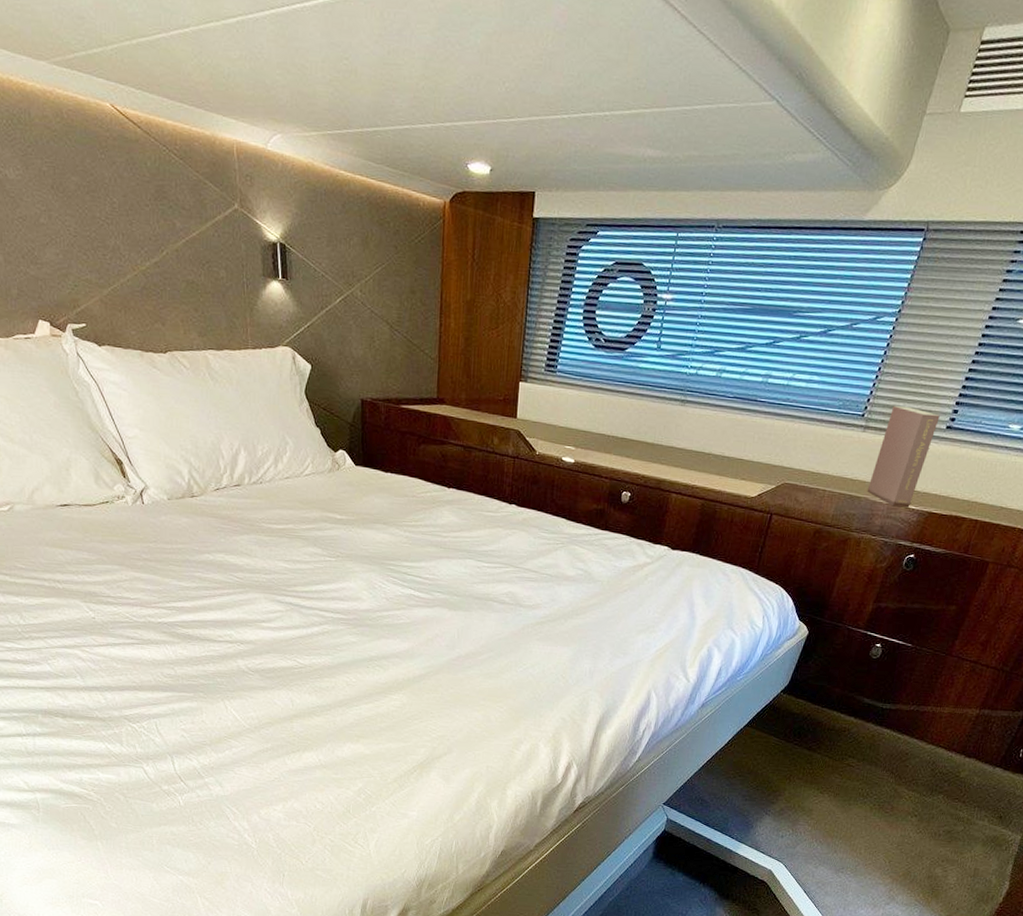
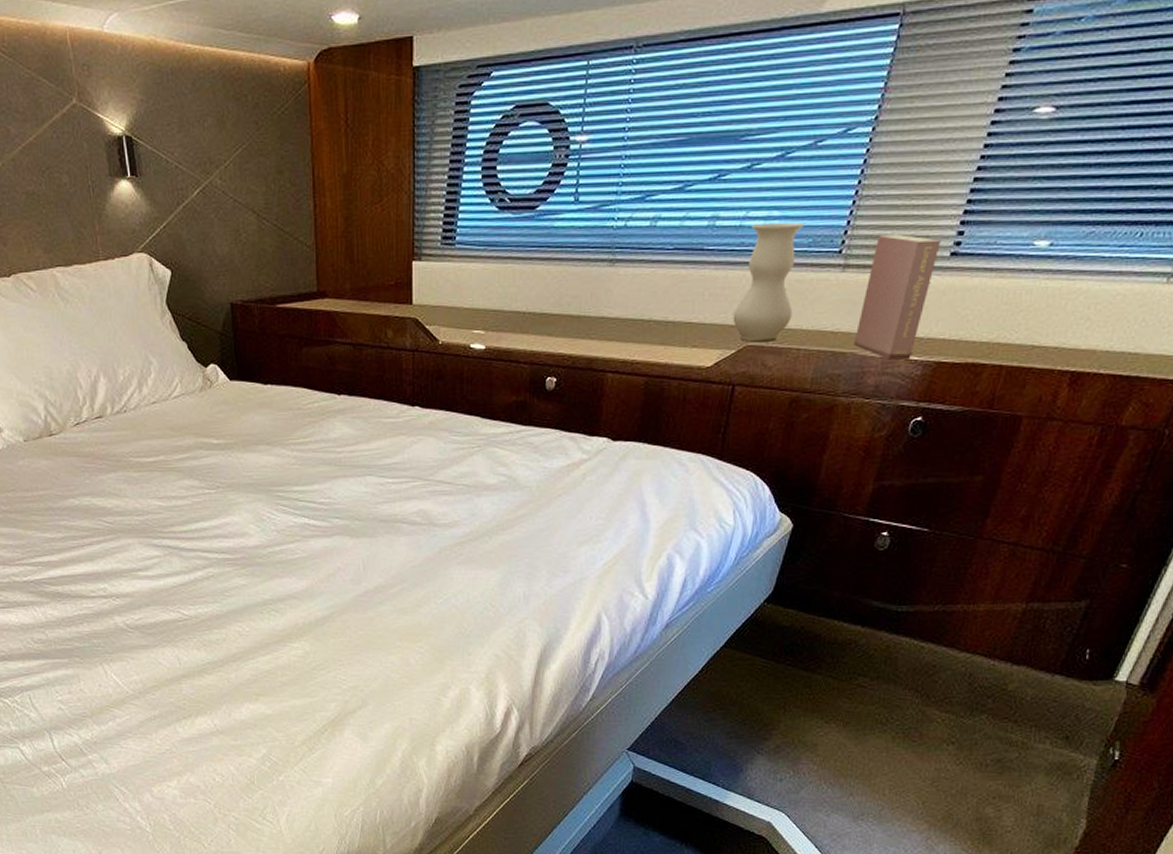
vase: none [775,385,838,482] -> present [733,222,805,342]

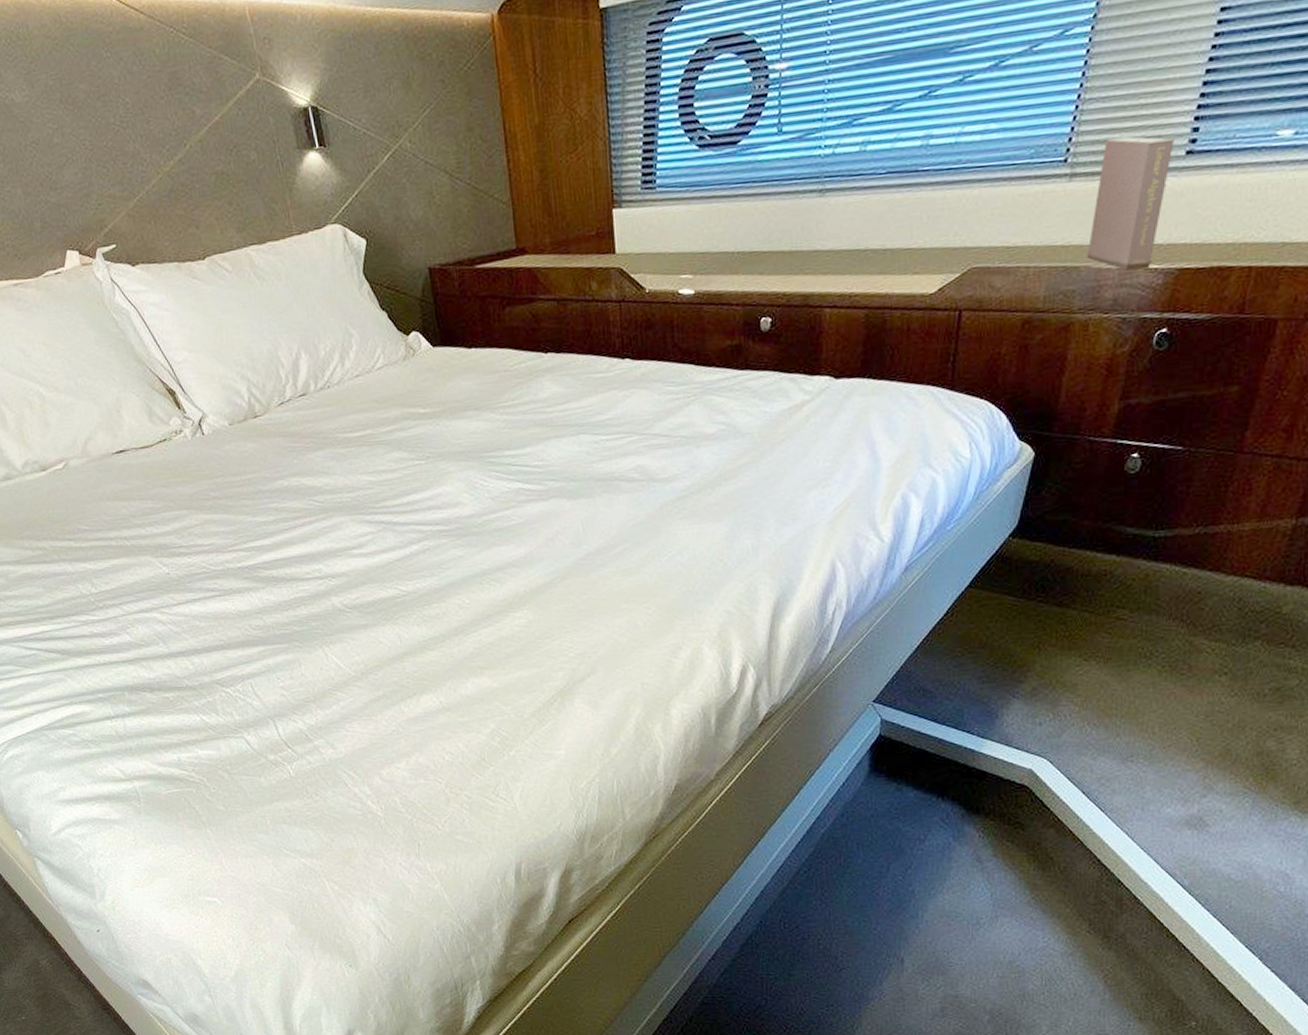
vase: present [733,222,805,342] -> none [954,133,1025,264]

